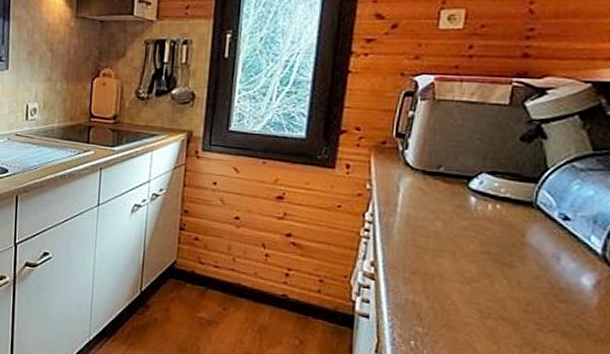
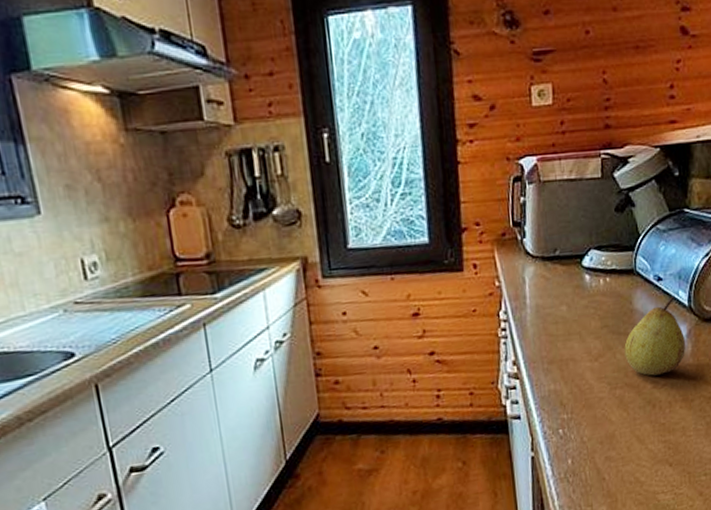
fruit: none [505,240,591,320] -> present [624,297,686,376]

